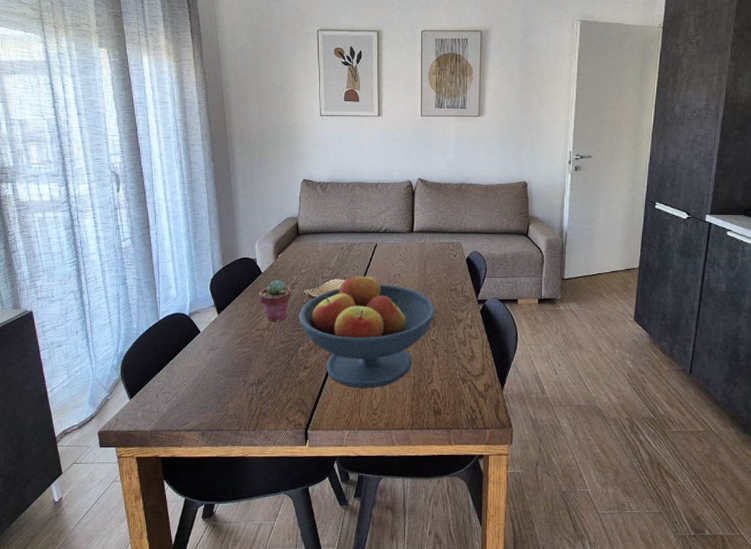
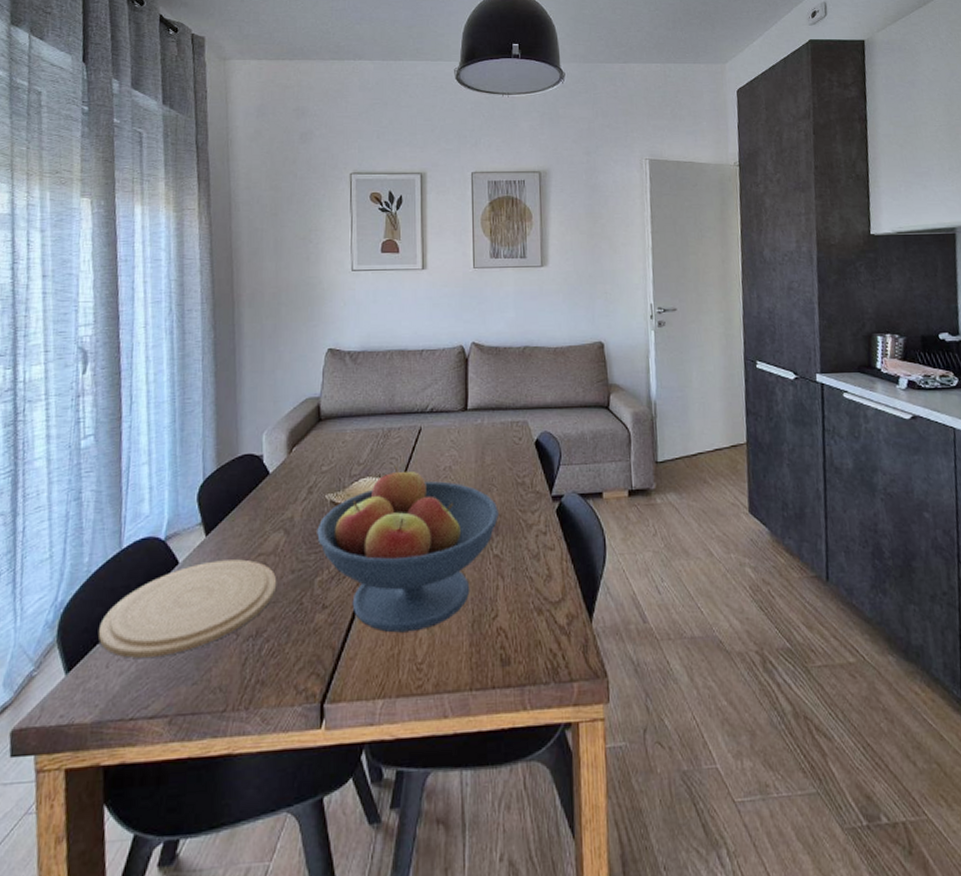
plate: none [148,332,271,393] -> present [98,559,277,658]
potted succulent: present [260,280,292,321] -> none [264,483,309,542]

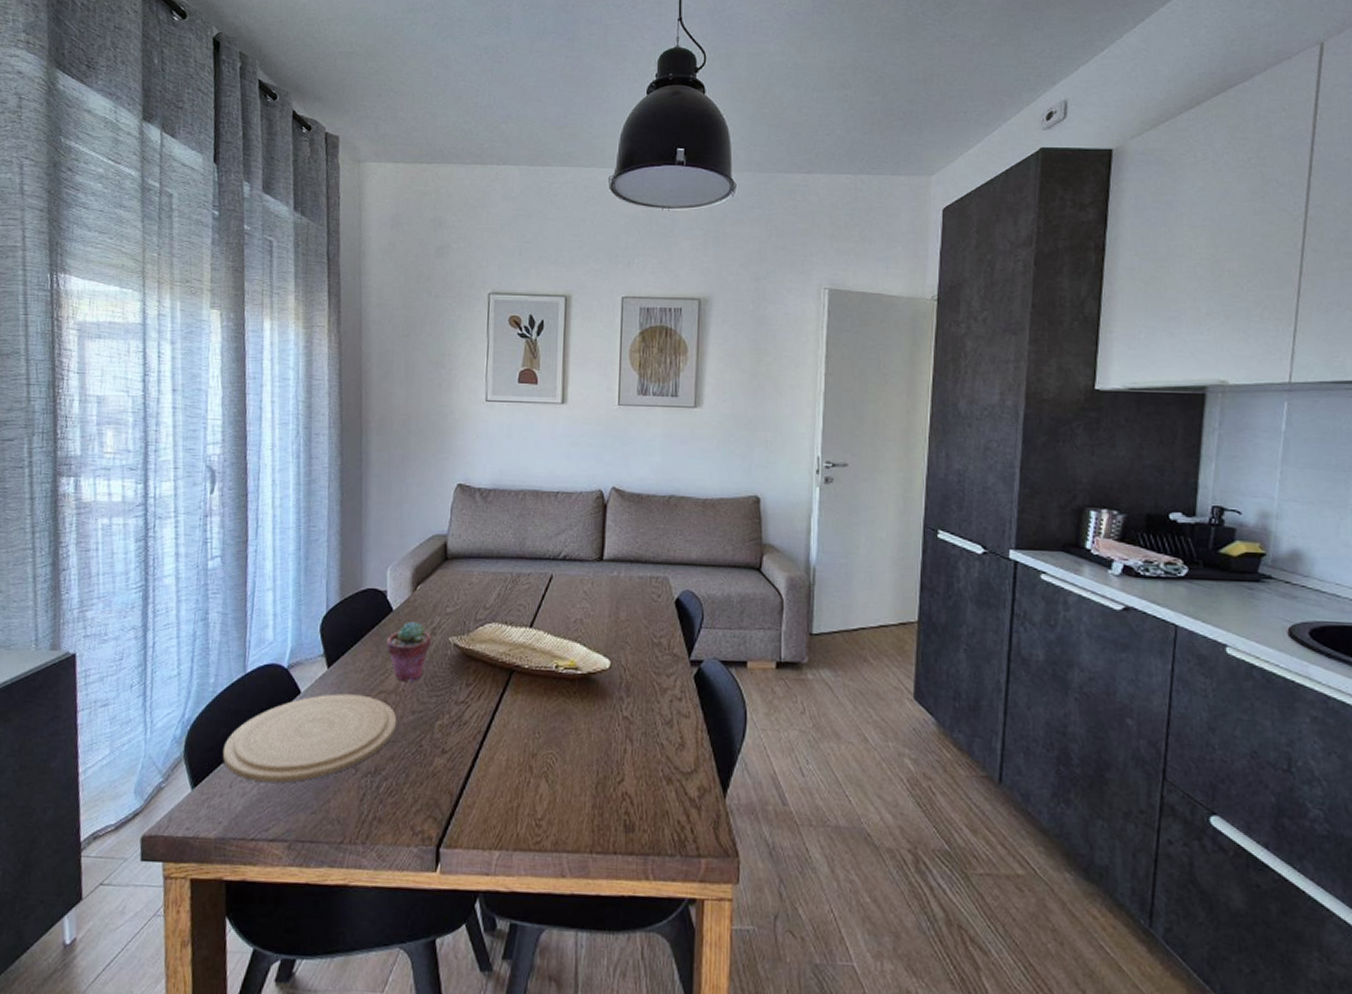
potted succulent: none [264,483,309,542] -> present [387,622,432,681]
fruit bowl: present [317,466,498,633] -> none [439,614,631,787]

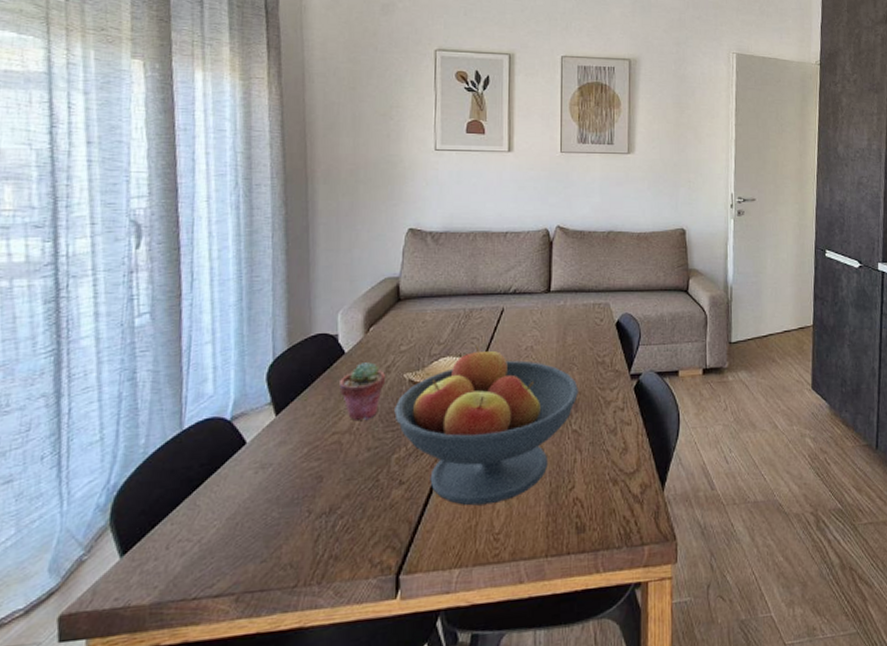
plate: present [222,693,397,783] -> none [156,438,352,539]
fruit bowl: none [439,614,631,787] -> present [394,346,578,506]

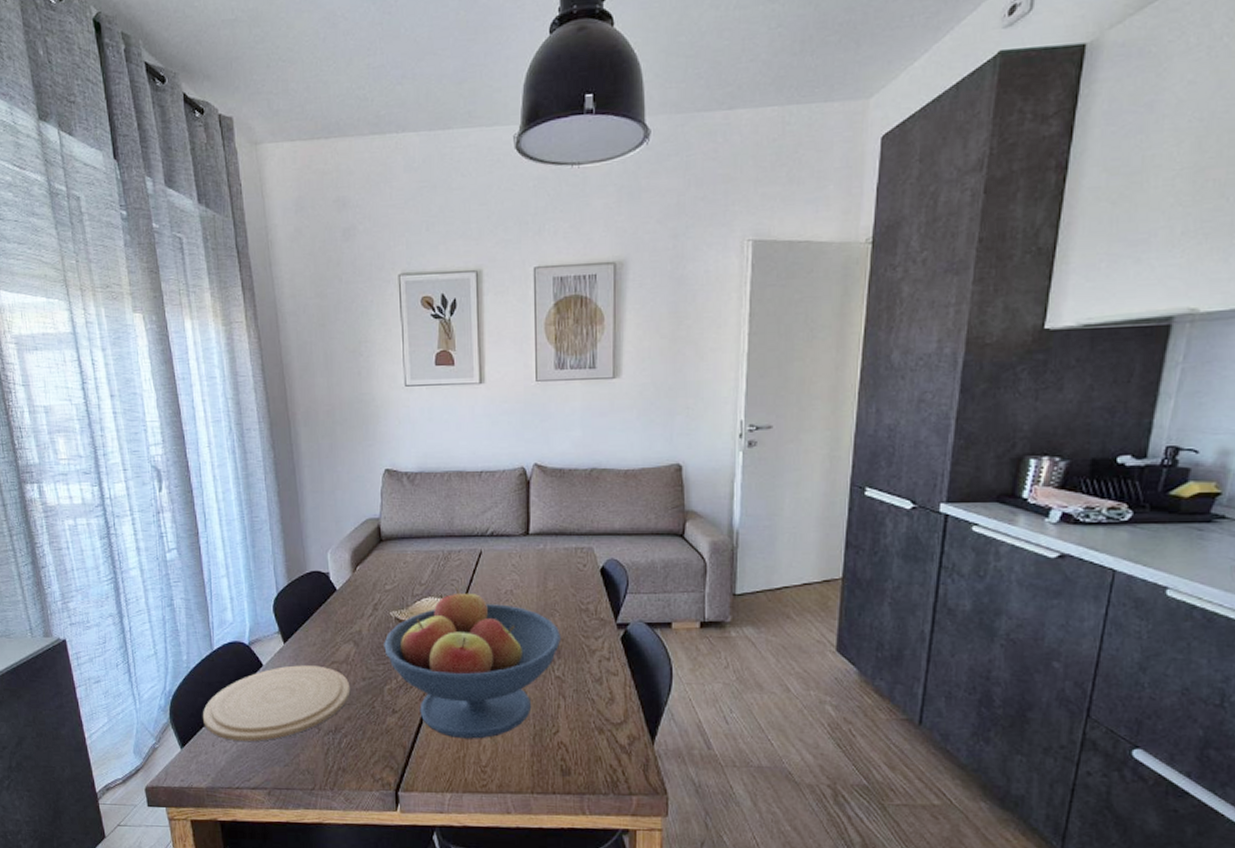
plate: none [156,438,352,539] -> present [202,665,351,741]
potted succulent: present [339,362,386,420] -> none [334,599,375,652]

